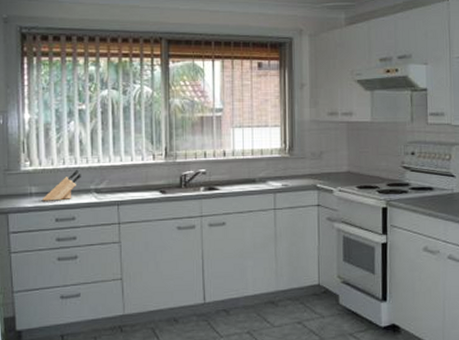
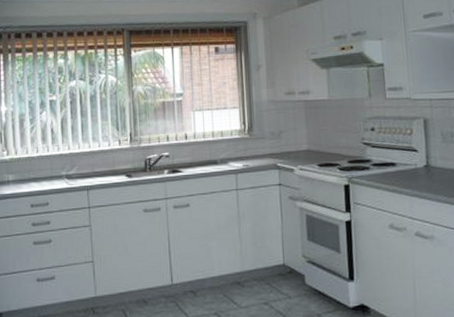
knife block: present [43,170,81,201] -> none [19,158,53,188]

